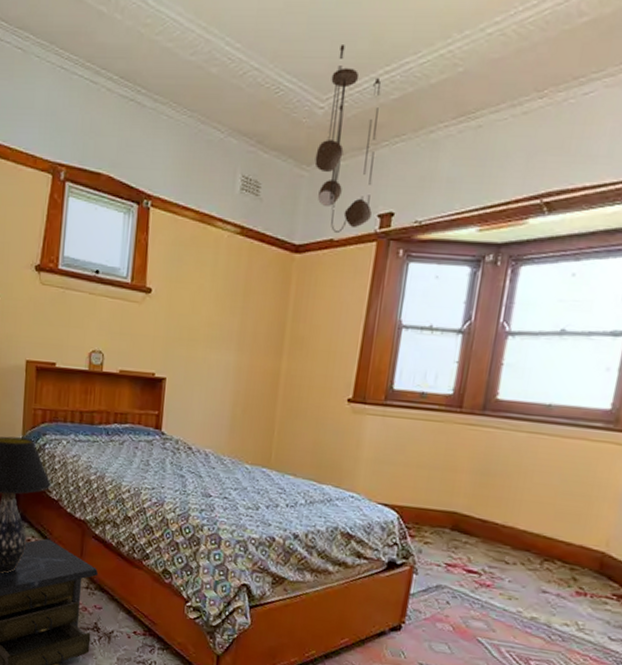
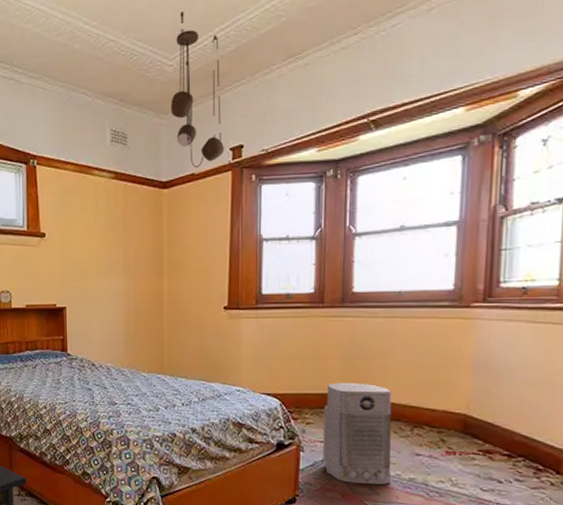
air purifier: none [437,500,525,621] -> present [323,382,392,485]

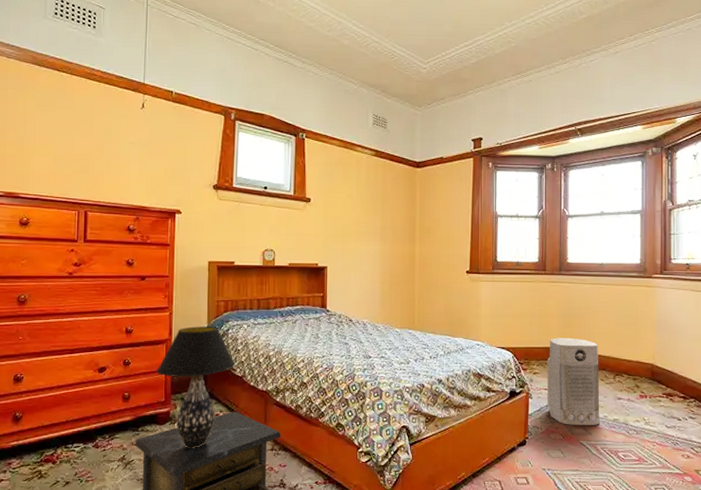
ceiling light fixture: present [171,12,224,167] -> none [424,28,467,152]

